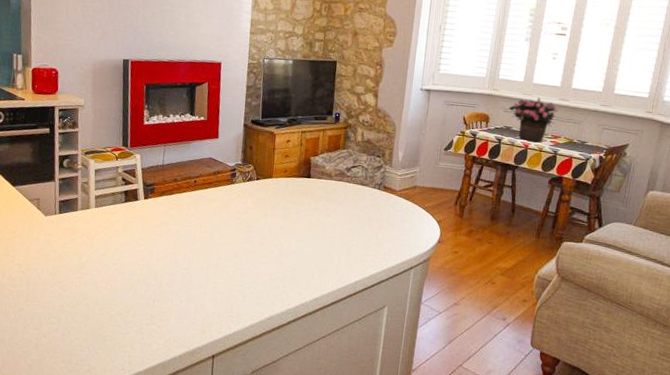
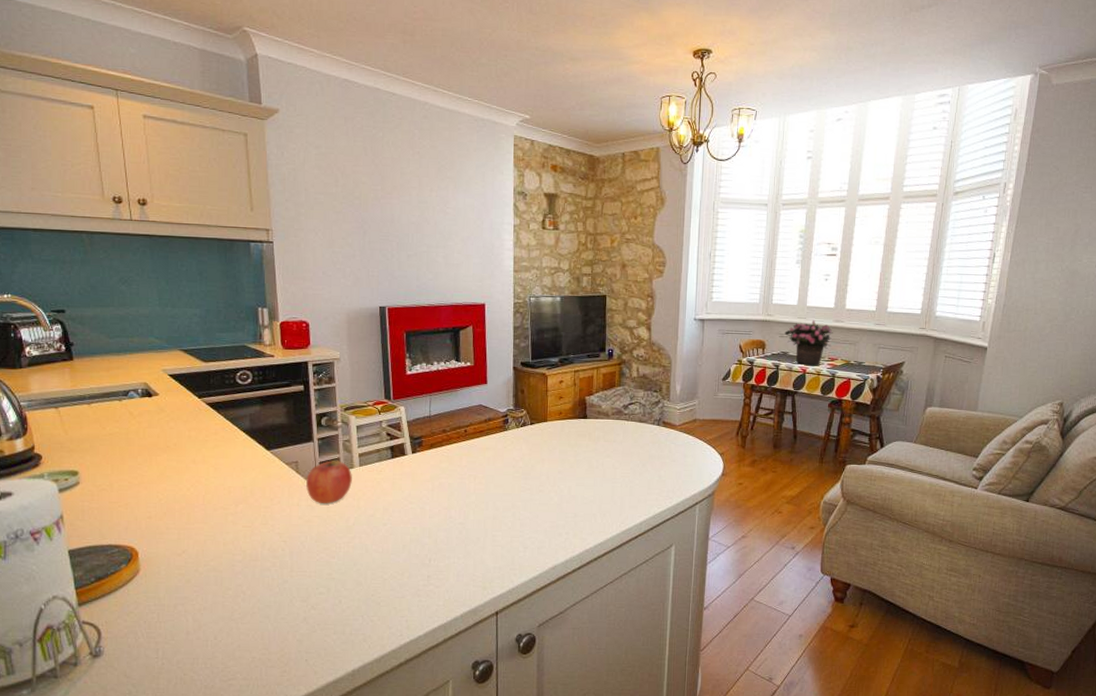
fruit: none [45,200,88,240] -> present [306,460,352,504]

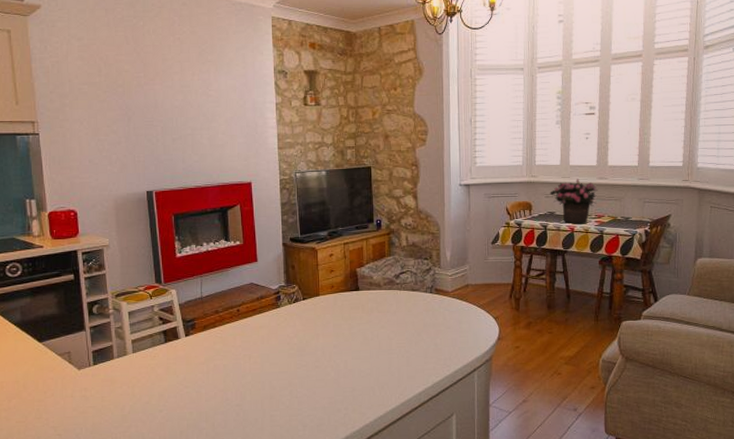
fruit: present [306,460,352,504] -> none [80,348,126,393]

